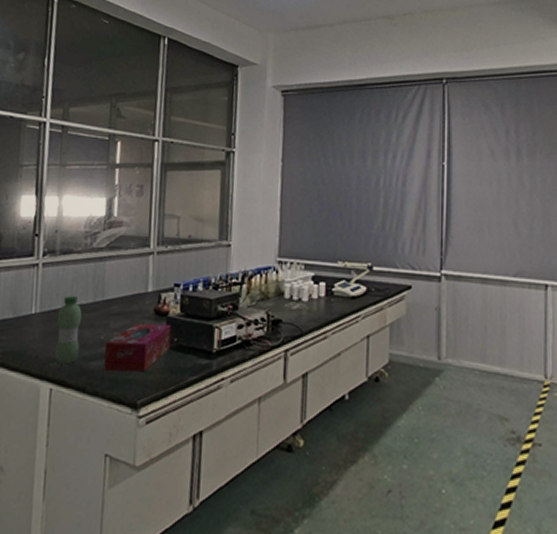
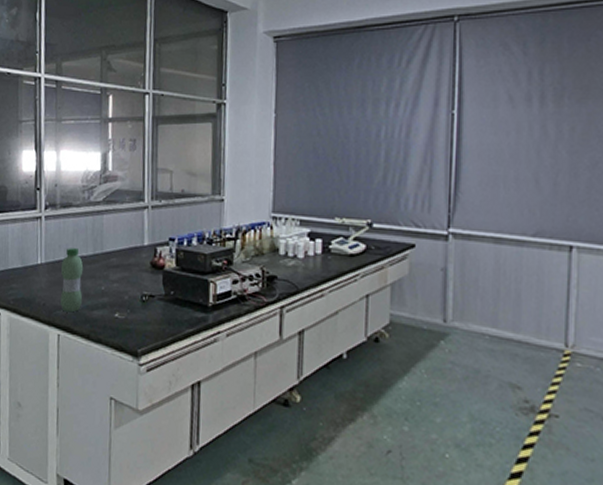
tissue box: present [104,323,172,372] -> none [105,276,168,323]

